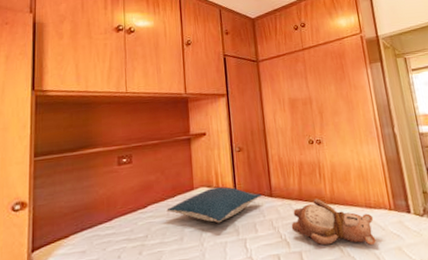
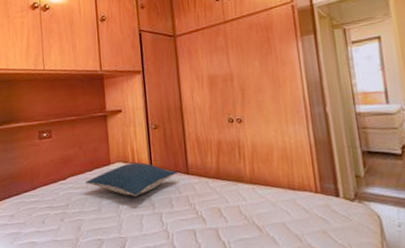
teddy bear: present [291,199,376,246] -> none [207,178,299,227]

